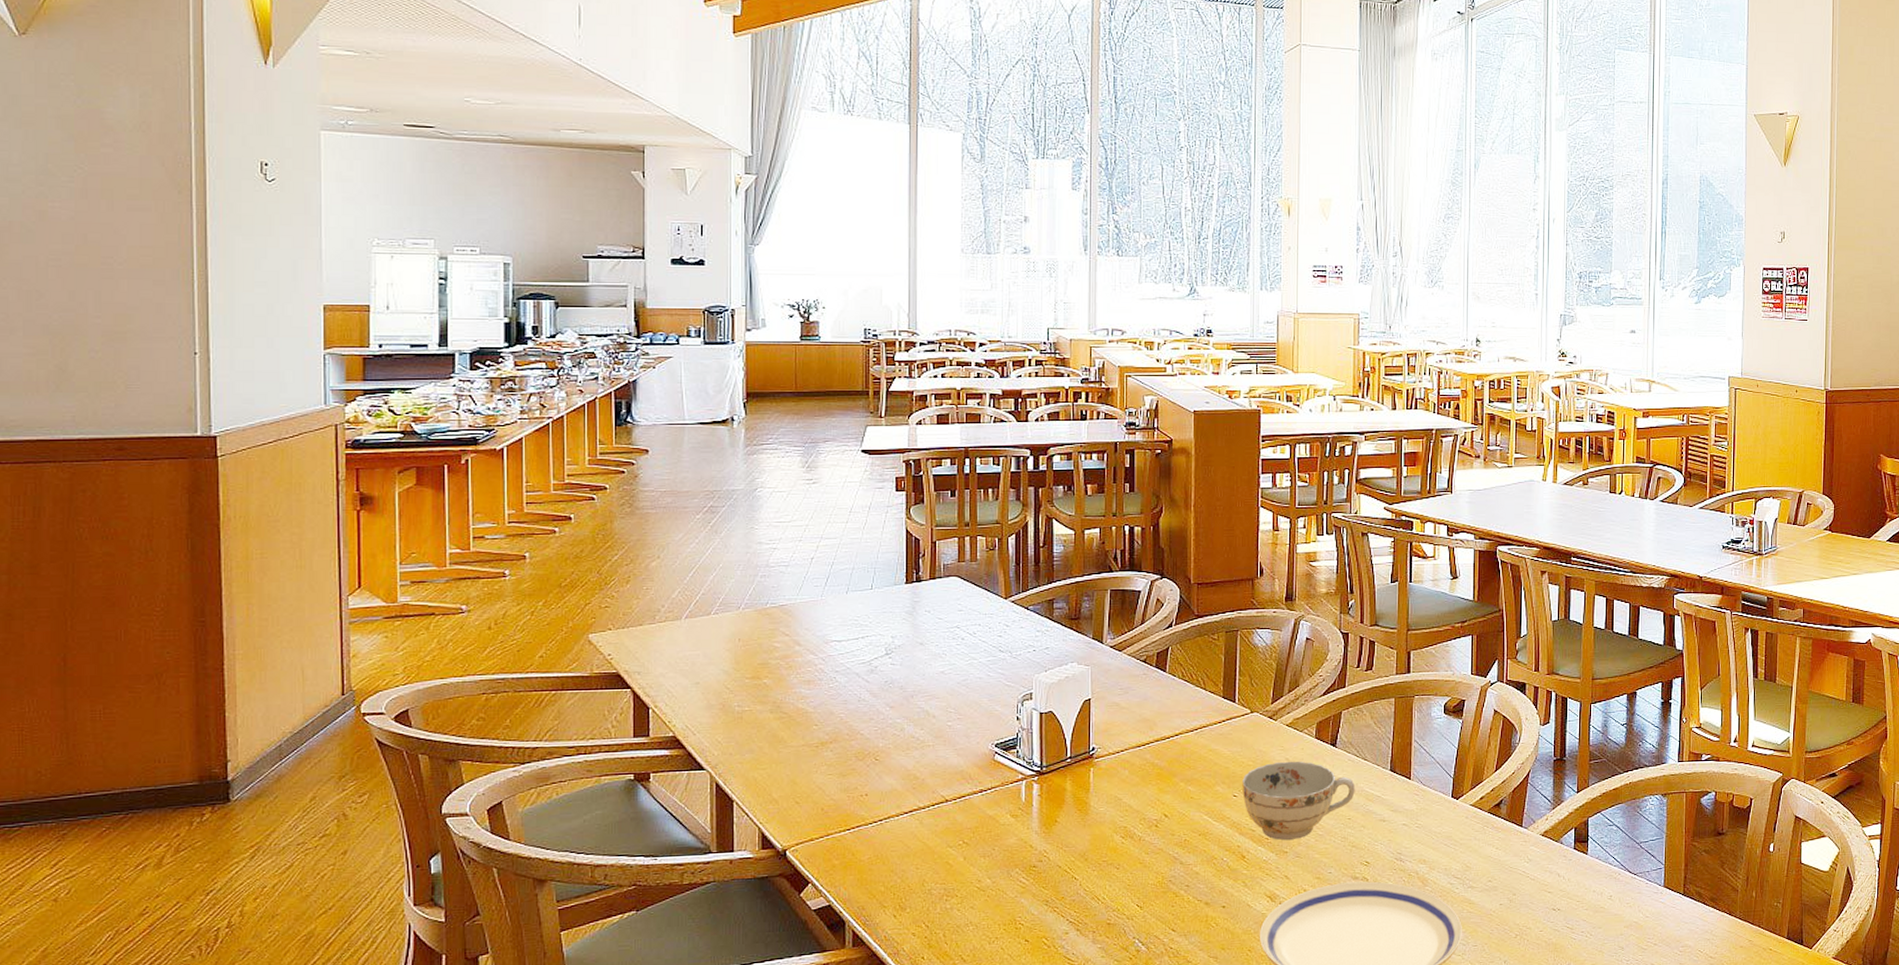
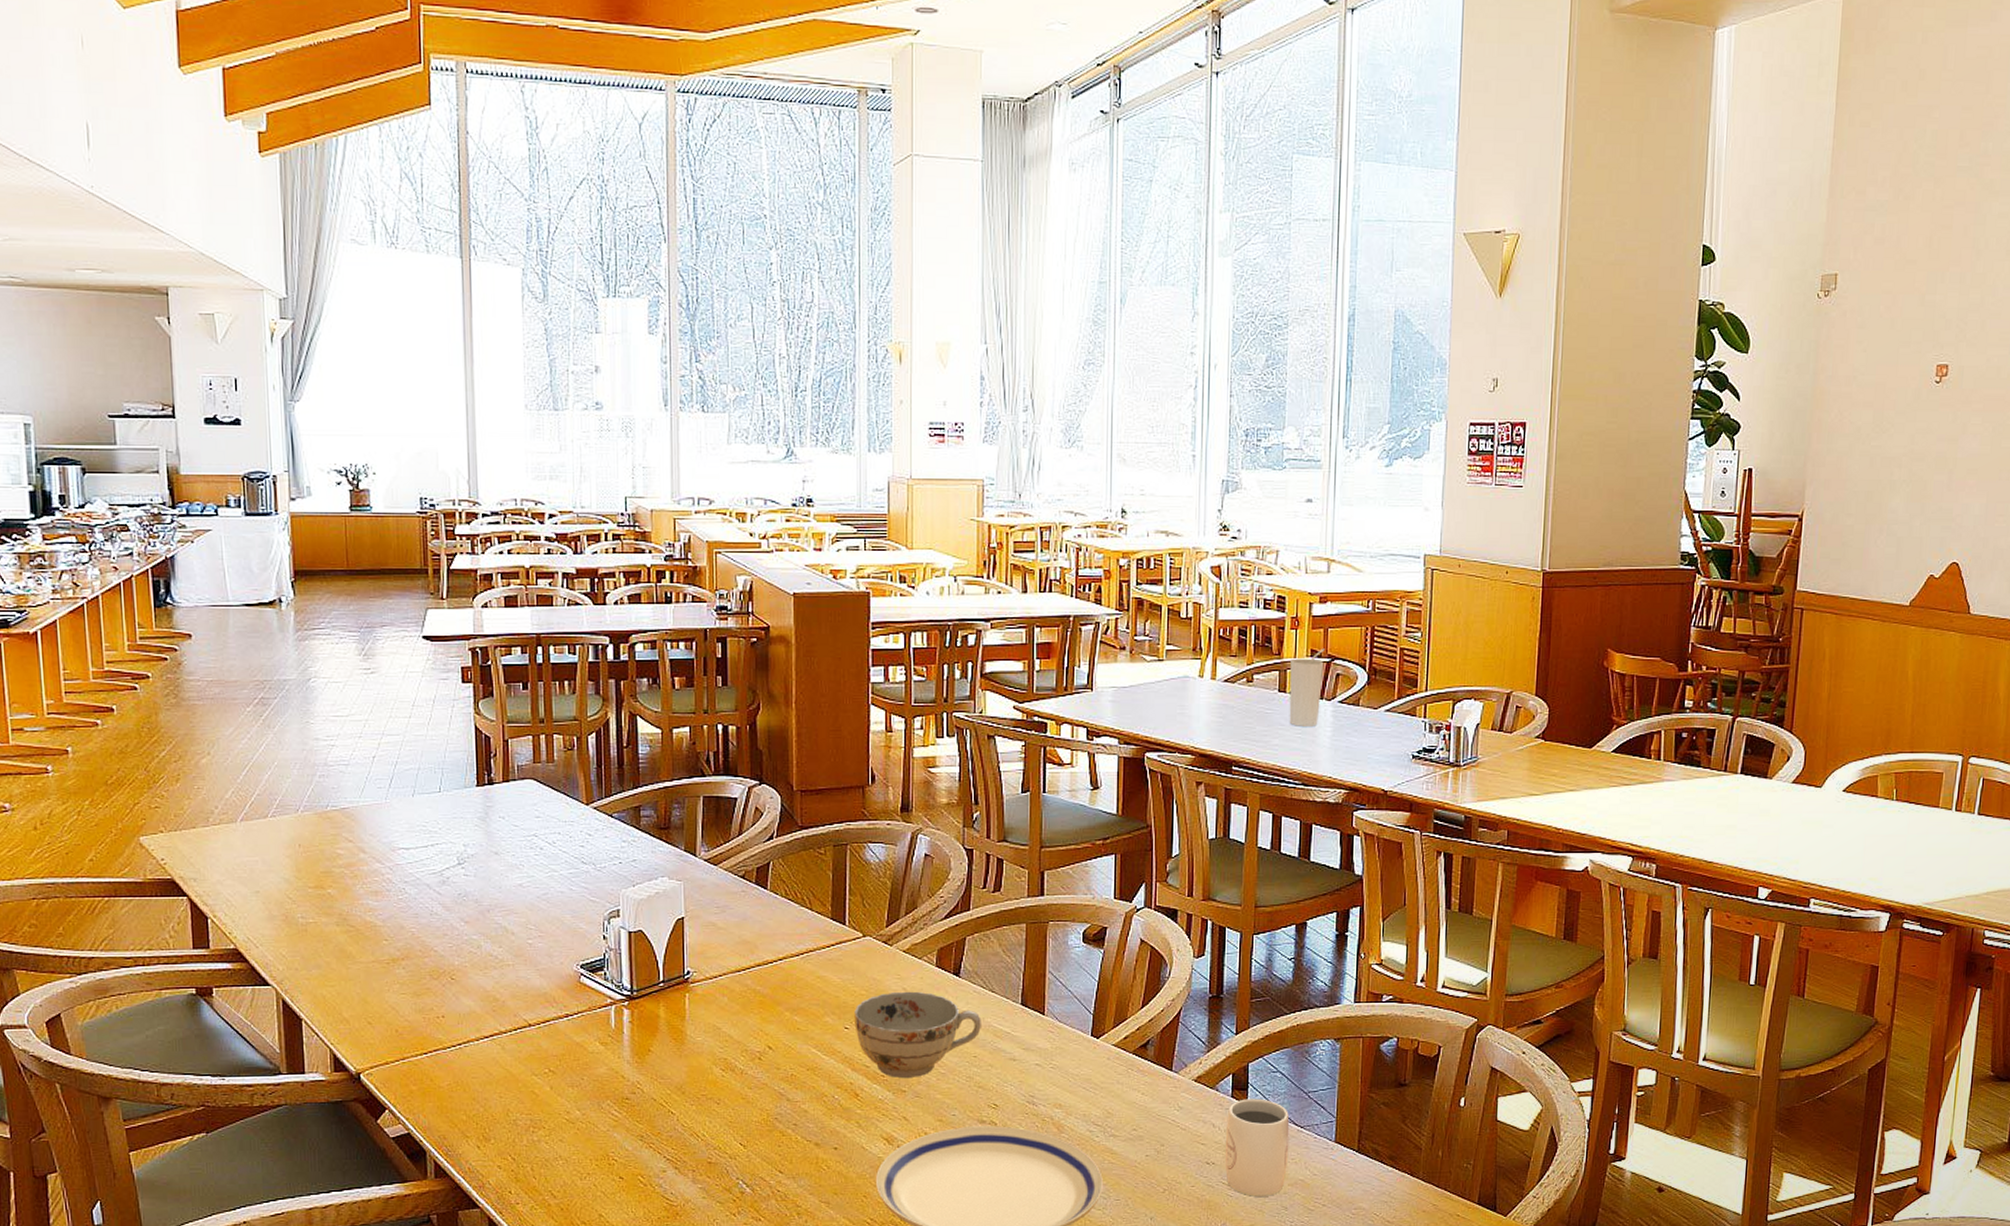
mug: none [1568,849,1625,939] -> present [1224,1098,1290,1197]
cup: none [1619,456,1648,523] -> present [1289,648,1325,728]

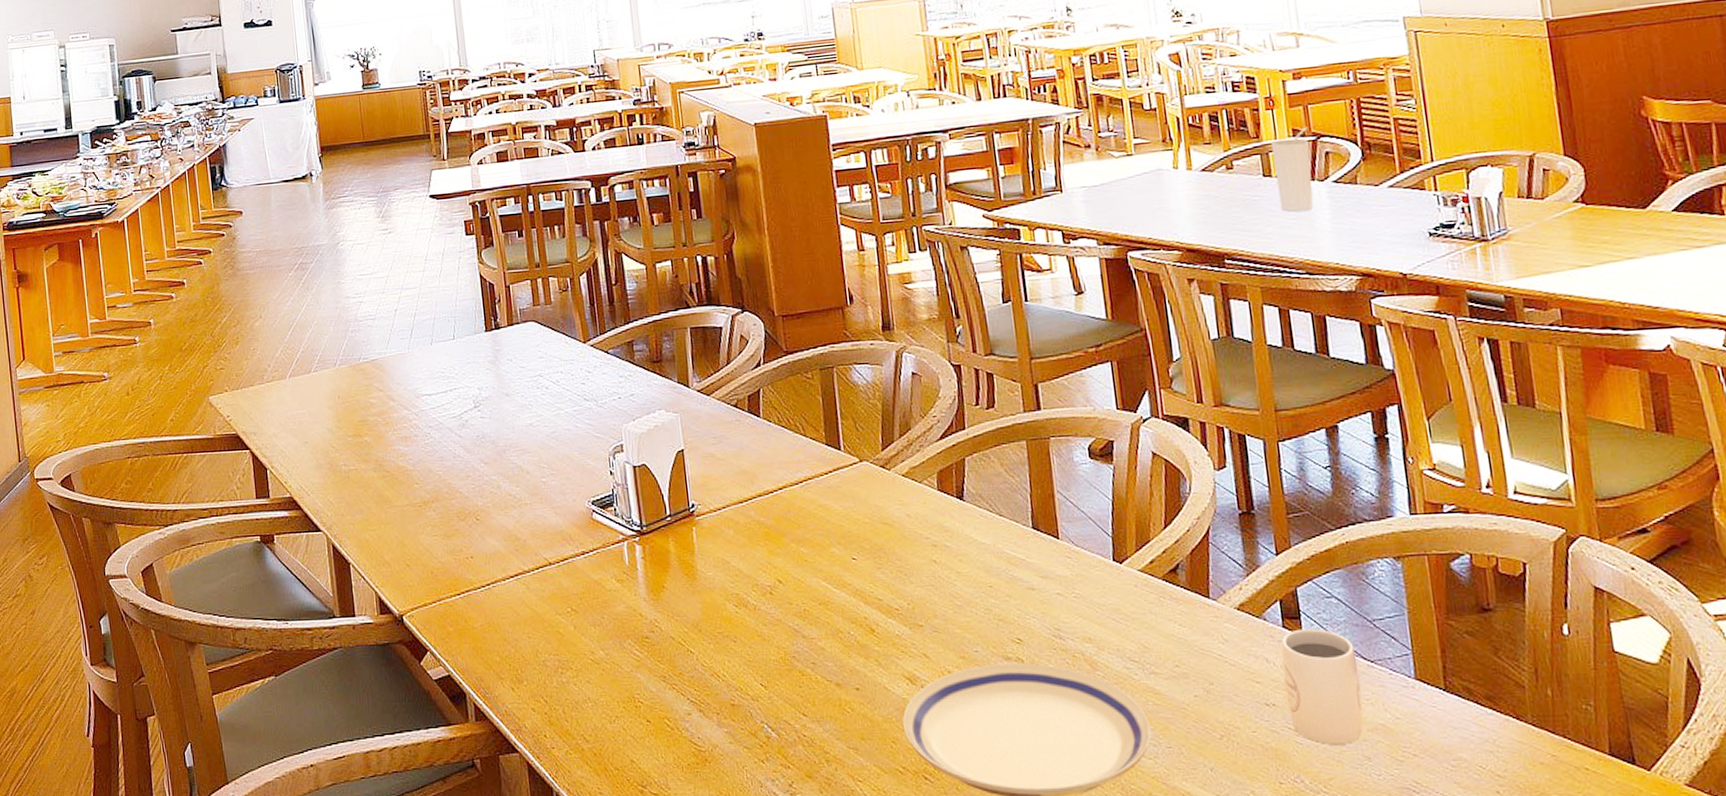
teacup: present [854,991,981,1079] -> none [860,517,993,612]

